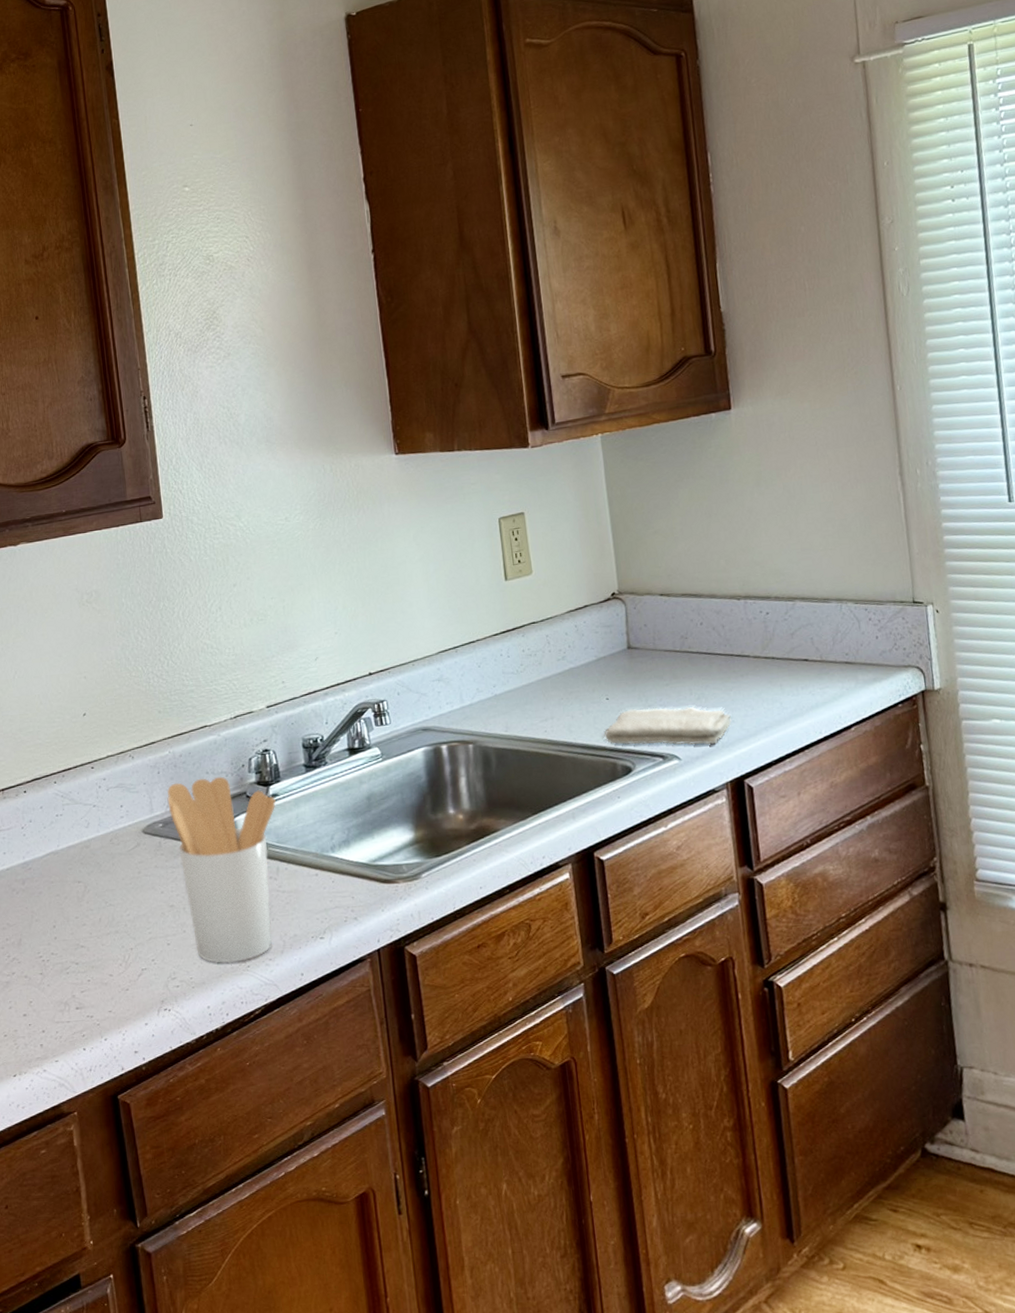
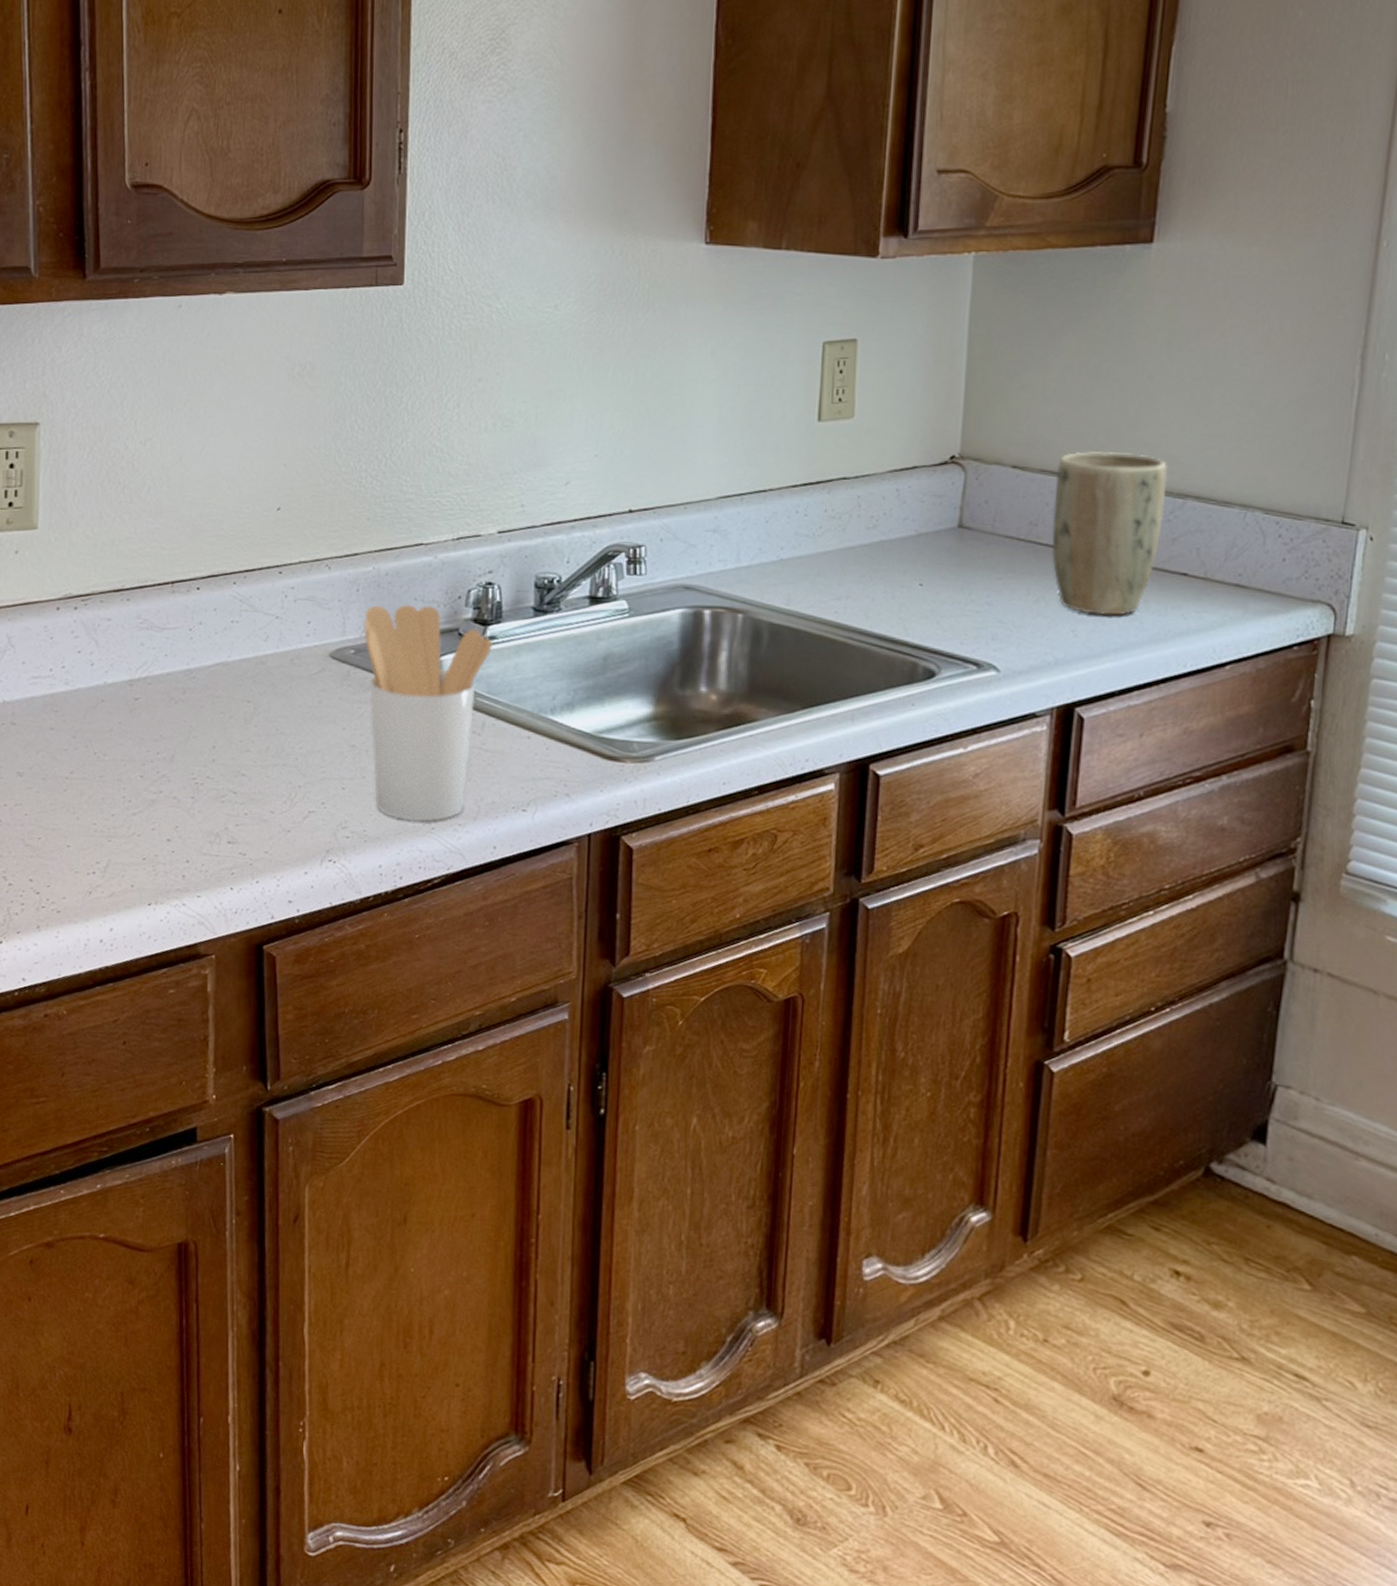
washcloth: present [604,706,732,745] -> none [908,602,1074,660]
plant pot: none [693,571,783,703] -> present [1052,450,1169,616]

